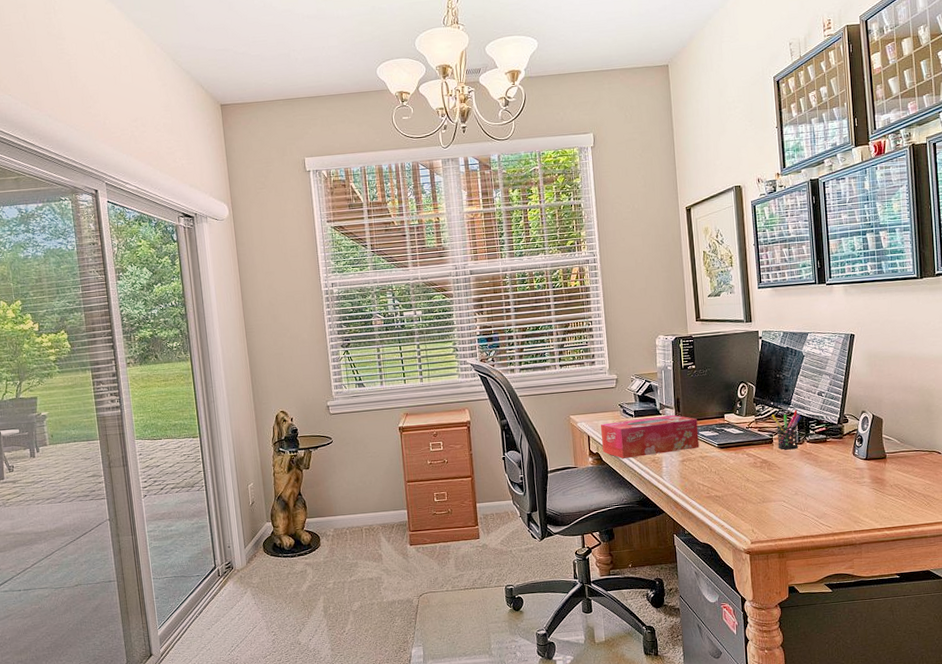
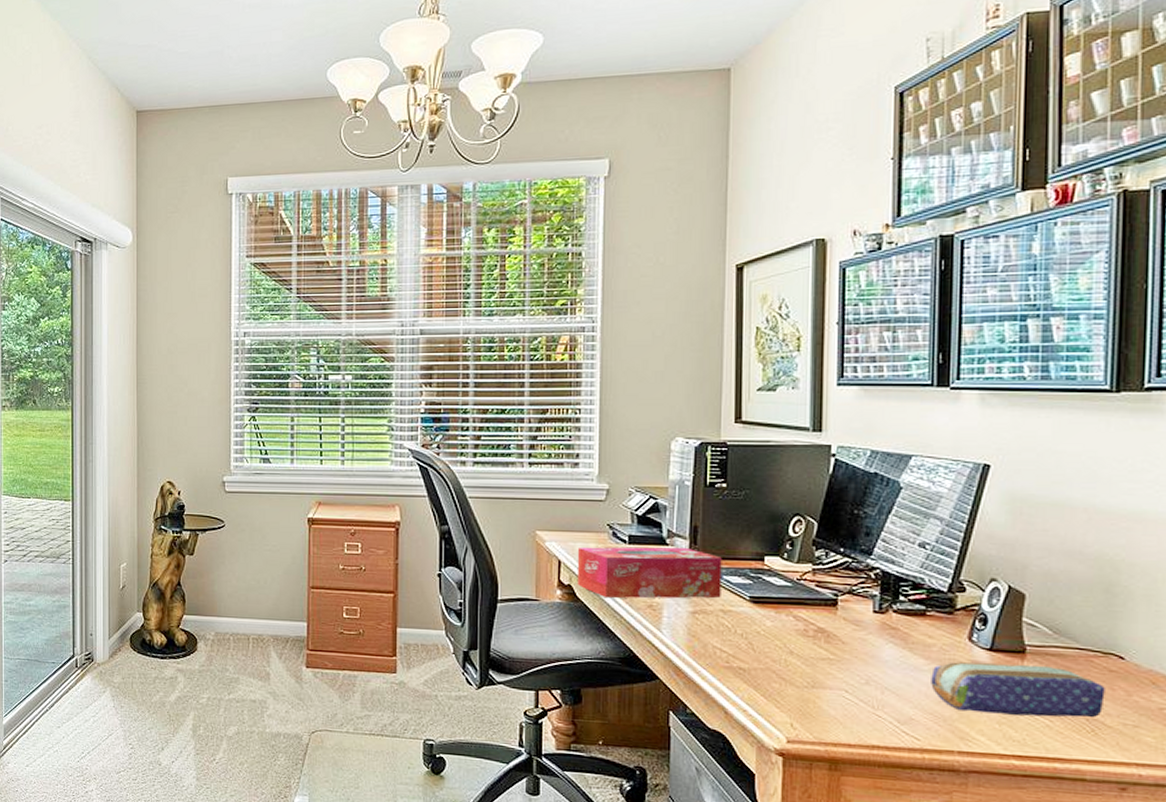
pen holder: present [771,410,801,450] -> none [839,564,888,620]
pencil case: none [833,465,933,504] -> present [931,662,1105,718]

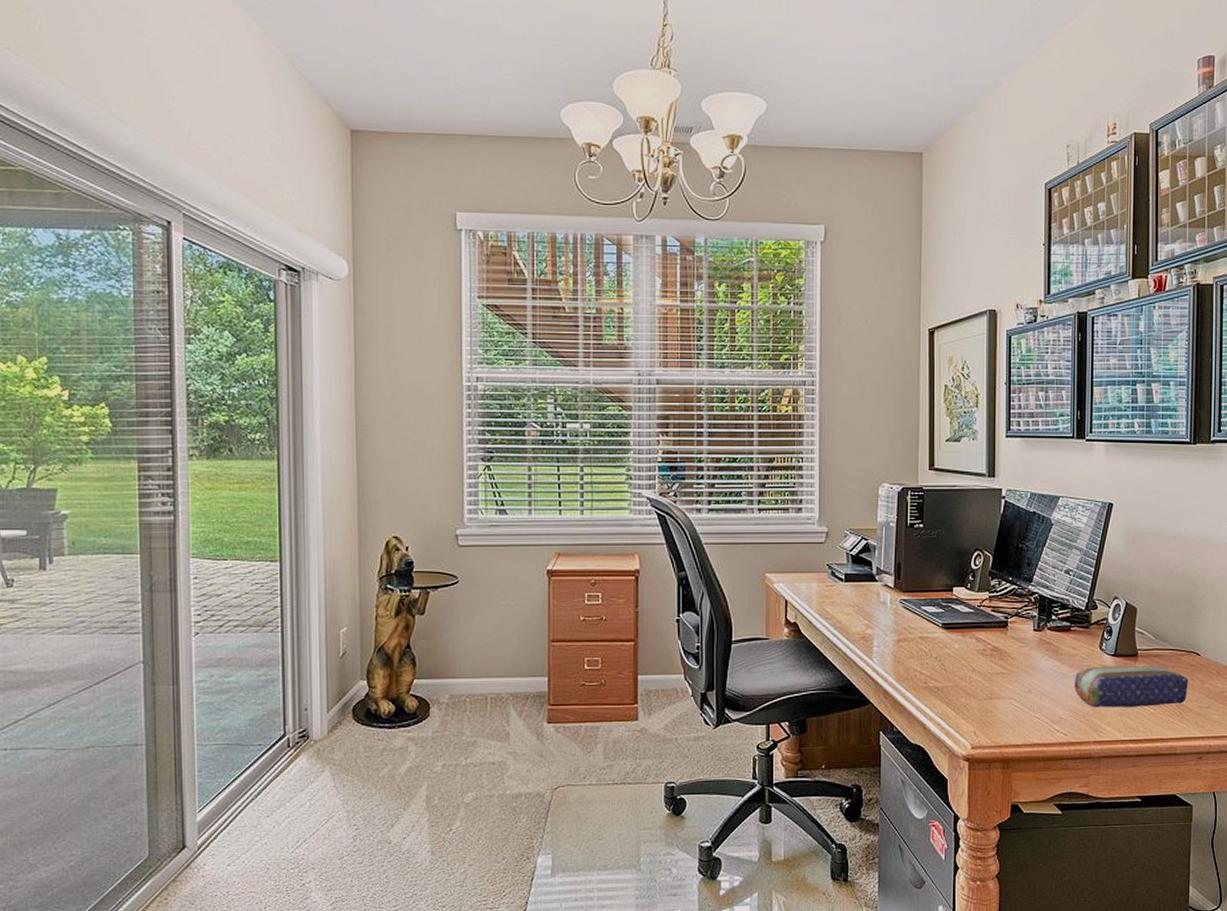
tissue box: present [576,547,722,599] -> none [801,582,920,633]

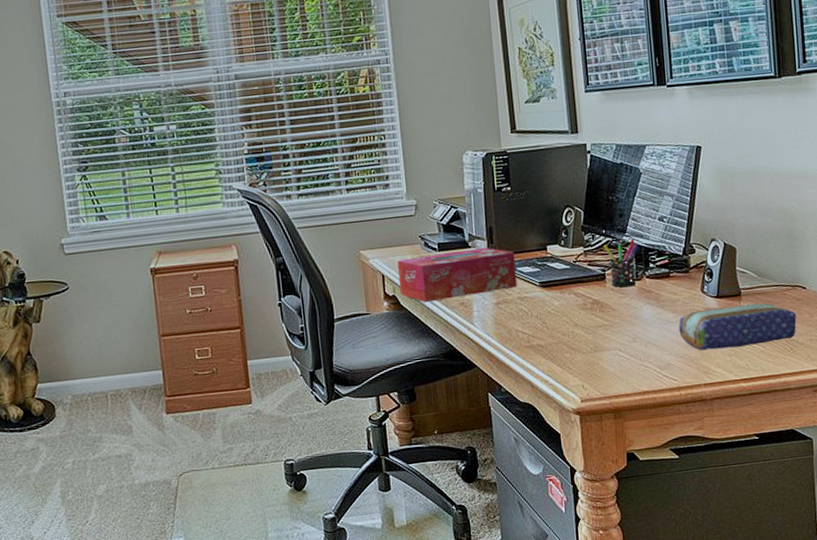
tissue box: none [801,582,920,633] -> present [398,247,517,303]
pen holder: none [1009,589,1043,637] -> present [603,239,639,288]

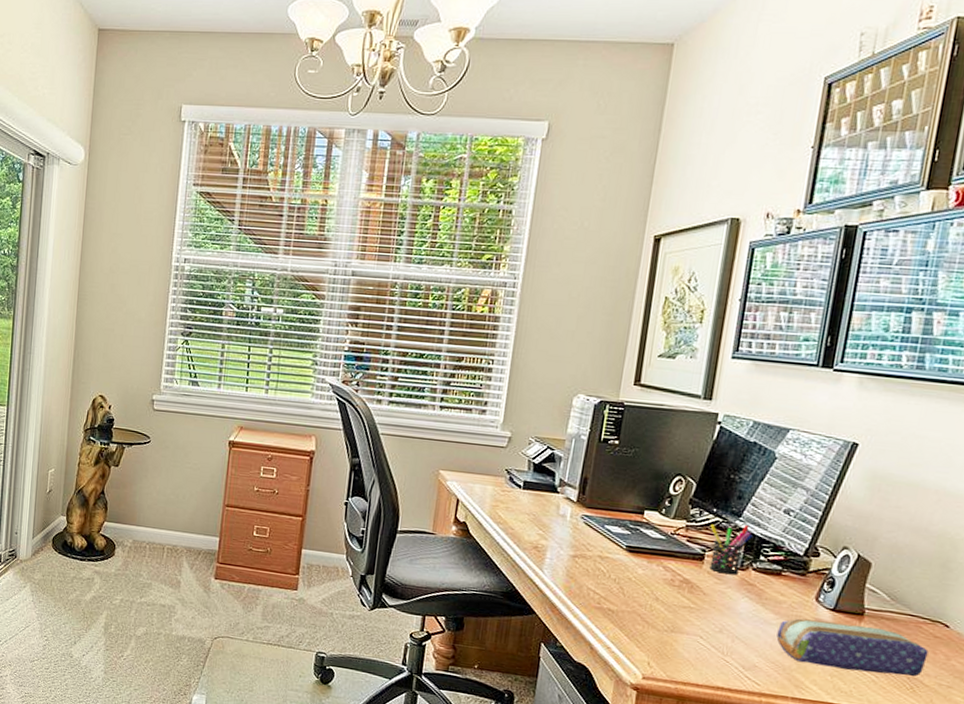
tissue box: present [398,247,517,303] -> none [471,489,606,545]

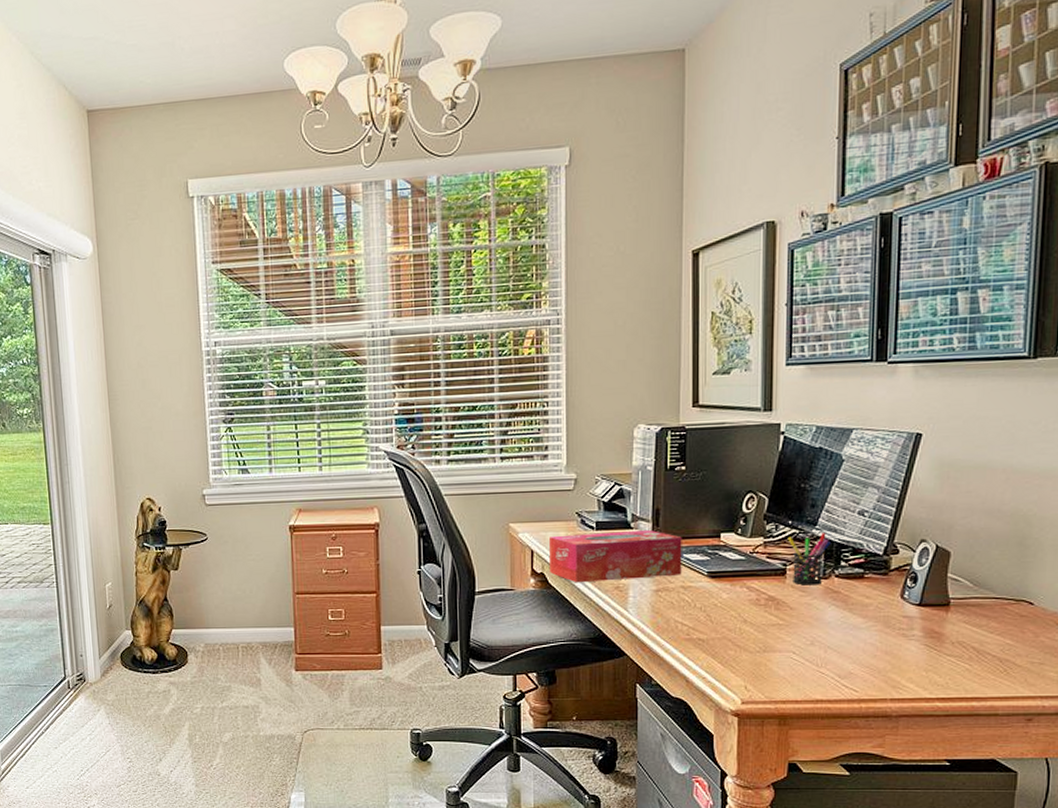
tissue box: none [471,489,606,545] -> present [548,529,682,583]
pencil case: present [776,618,929,677] -> none [868,615,1017,663]

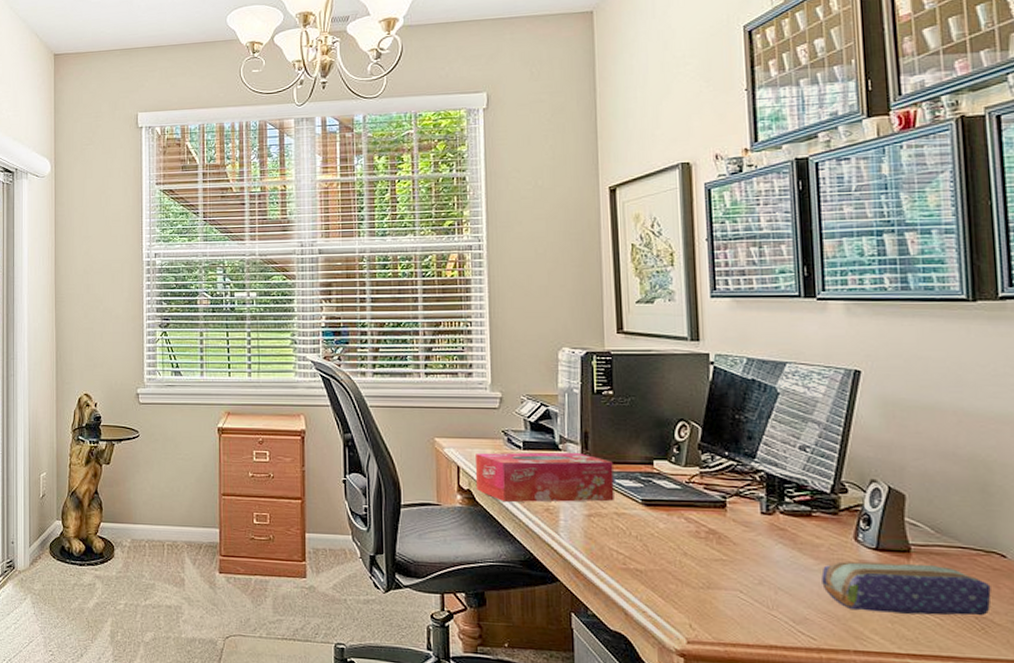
pen holder: present [787,533,831,585] -> none [725,466,772,521]
pencil case: none [868,615,1017,663] -> present [821,561,992,616]

